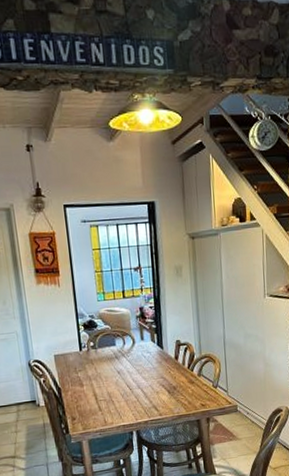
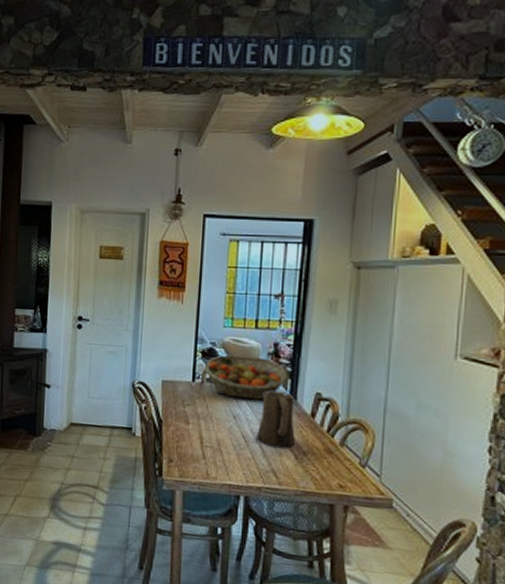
fruit basket: none [88,321,155,358] -> present [205,355,288,400]
pitcher: none [137,345,168,388] -> present [257,391,296,447]

